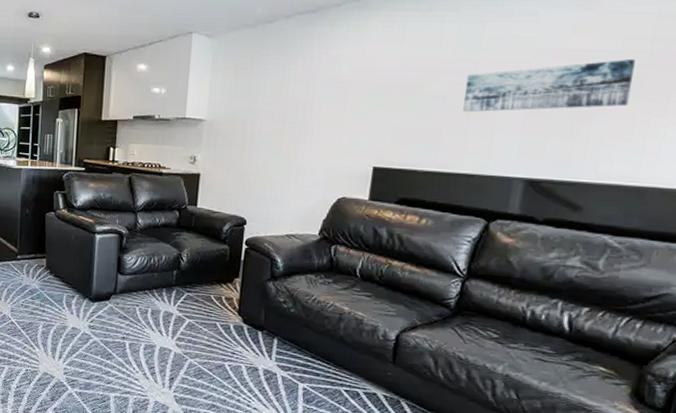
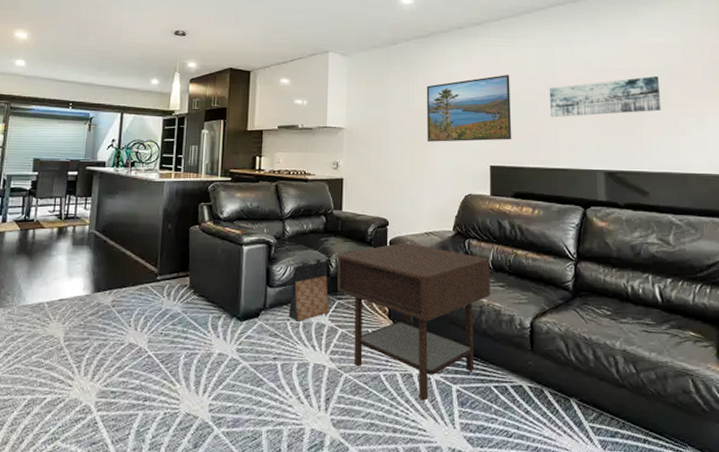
bag: none [137,252,179,308] -> present [288,258,329,321]
side table: none [187,242,358,393] -> present [337,242,490,401]
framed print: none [299,59,416,139] -> present [426,75,512,142]

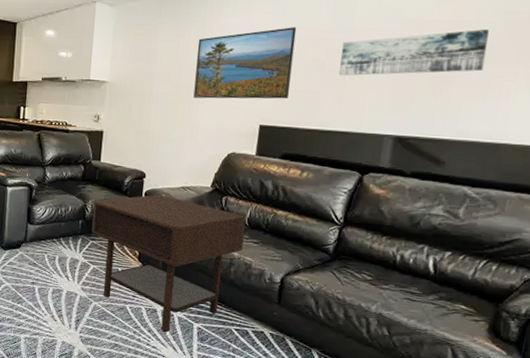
bag: present [288,258,329,321] -> none [46,203,84,255]

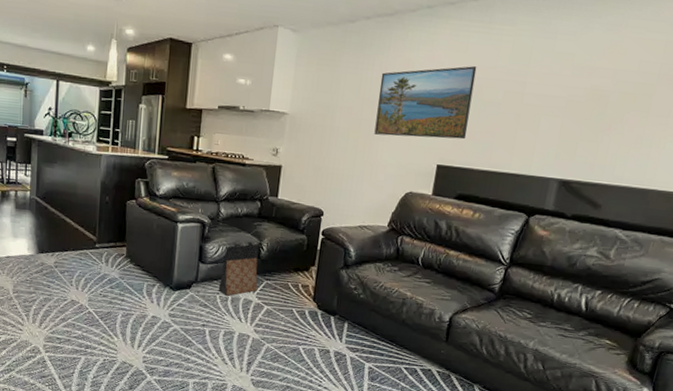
bag: none [46,203,84,255] -> present [218,241,259,296]
side table: present [92,194,247,333] -> none [266,233,420,373]
wall art: present [339,29,489,76] -> none [513,79,647,120]

